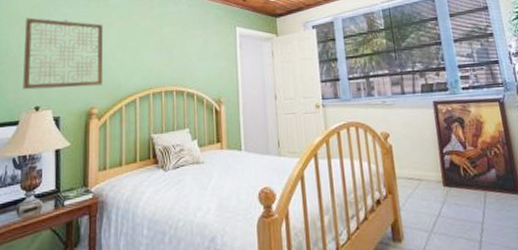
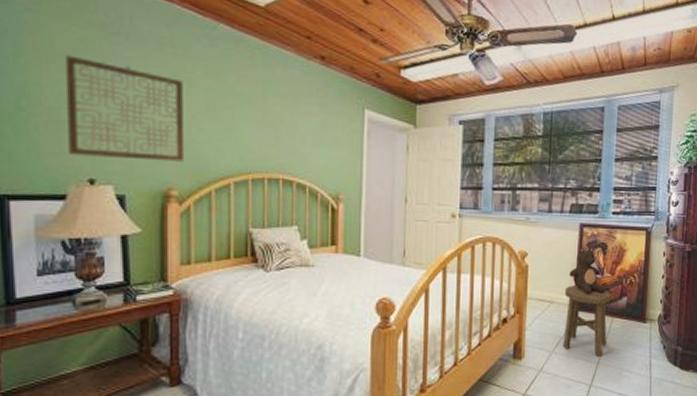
stool: none [431,161,485,234] -> present [563,286,611,356]
teddy bear: none [432,122,472,169] -> present [569,246,606,294]

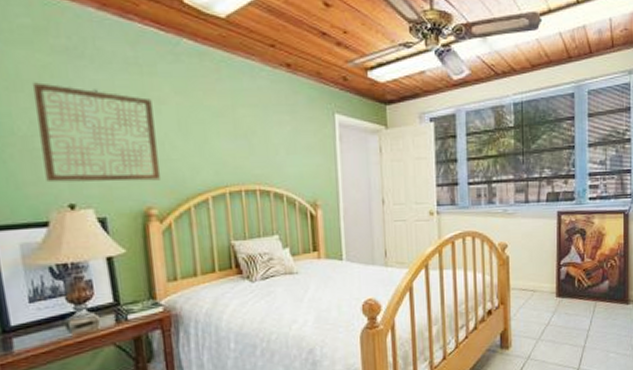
stool: present [563,286,611,356] -> none [546,273,593,341]
teddy bear: present [569,246,606,294] -> none [550,233,587,280]

